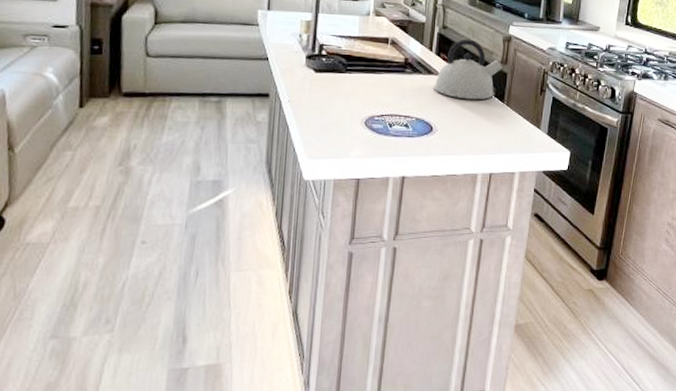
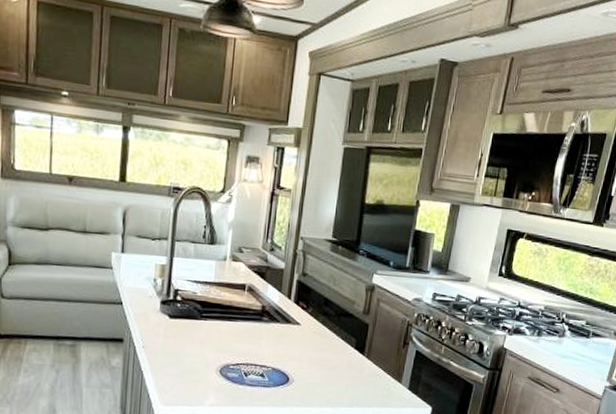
kettle: present [434,39,503,100] -> none [291,287,364,352]

